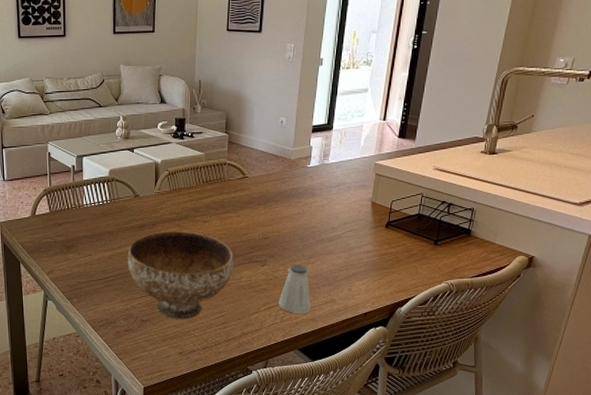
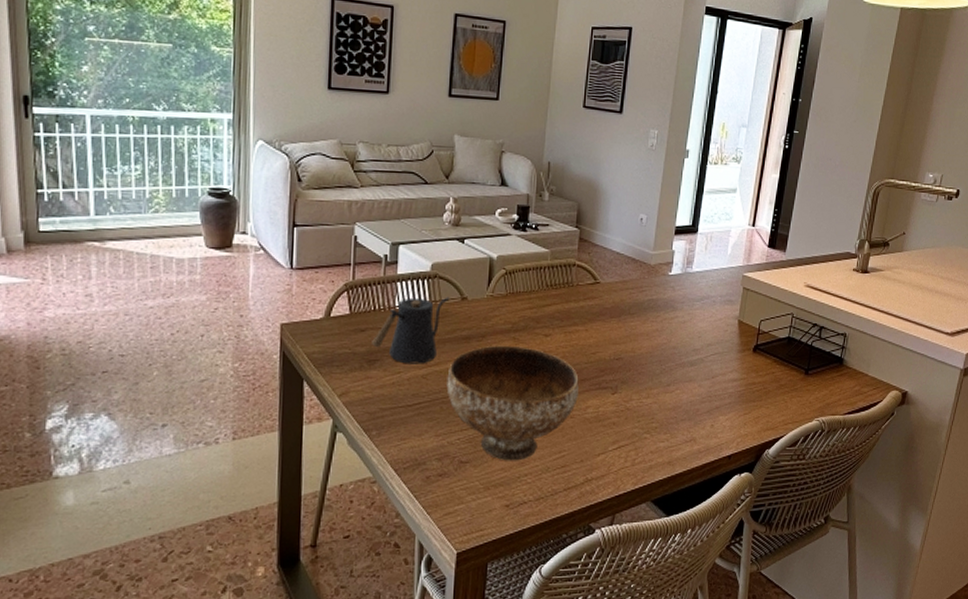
kettle: none [68,195,126,248] -> present [372,297,450,364]
saltshaker: present [278,264,312,315] -> none [630,392,669,456]

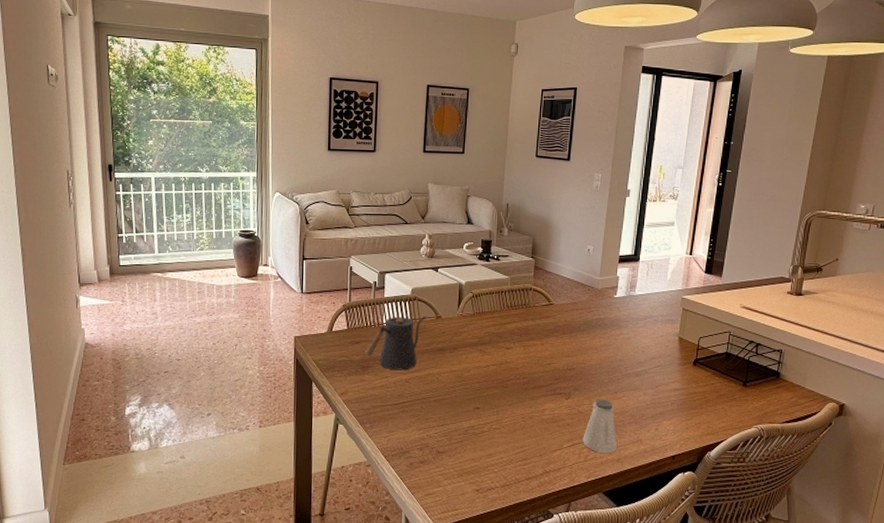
bowl: present [447,345,579,461] -> none [425,356,537,453]
saltshaker: none [630,392,669,456] -> present [582,398,618,454]

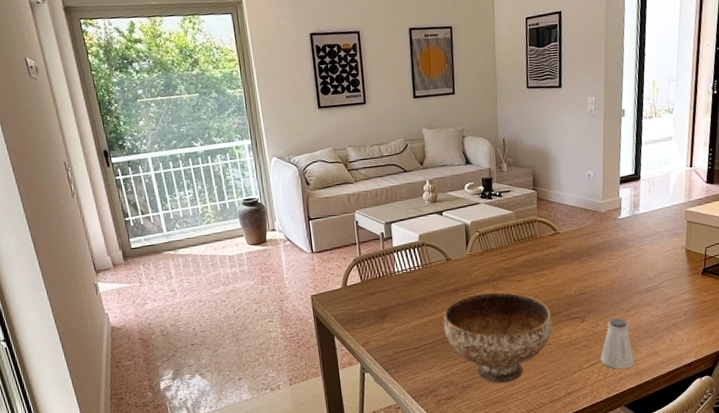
kettle: present [365,316,427,371] -> none [381,260,438,316]
bowl: none [425,356,537,453] -> present [443,292,552,383]

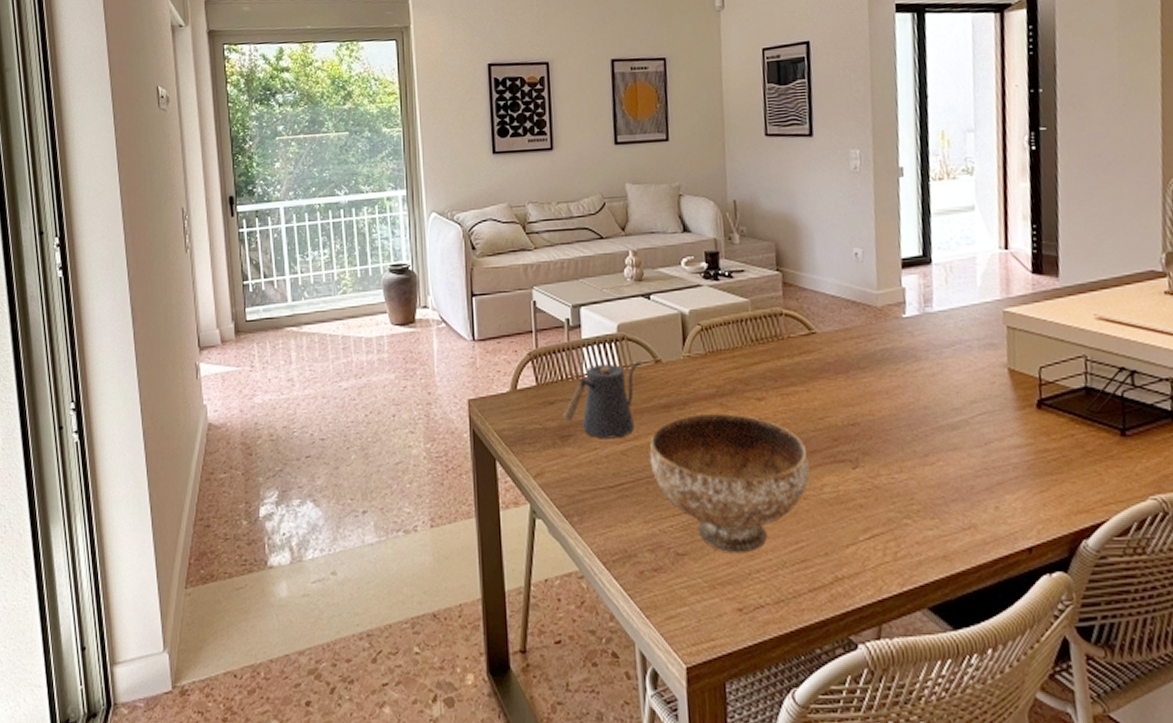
kettle: none [381,260,438,316] -> present [563,360,642,439]
saltshaker: present [600,317,635,369] -> none [885,465,941,549]

